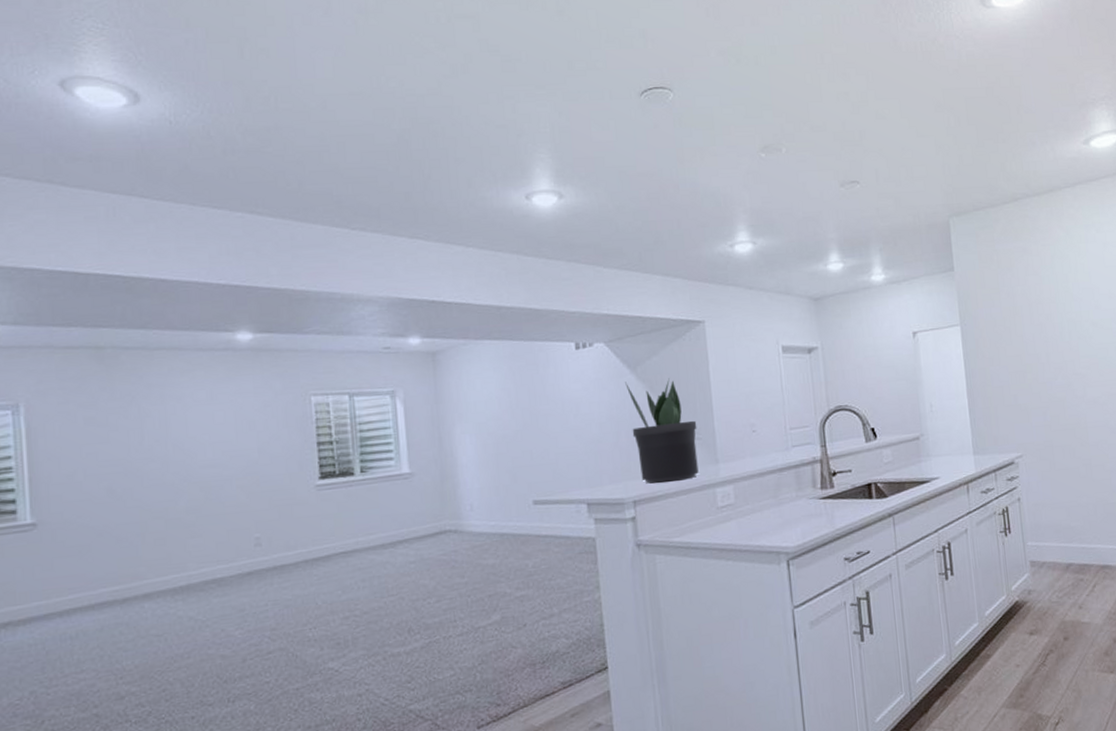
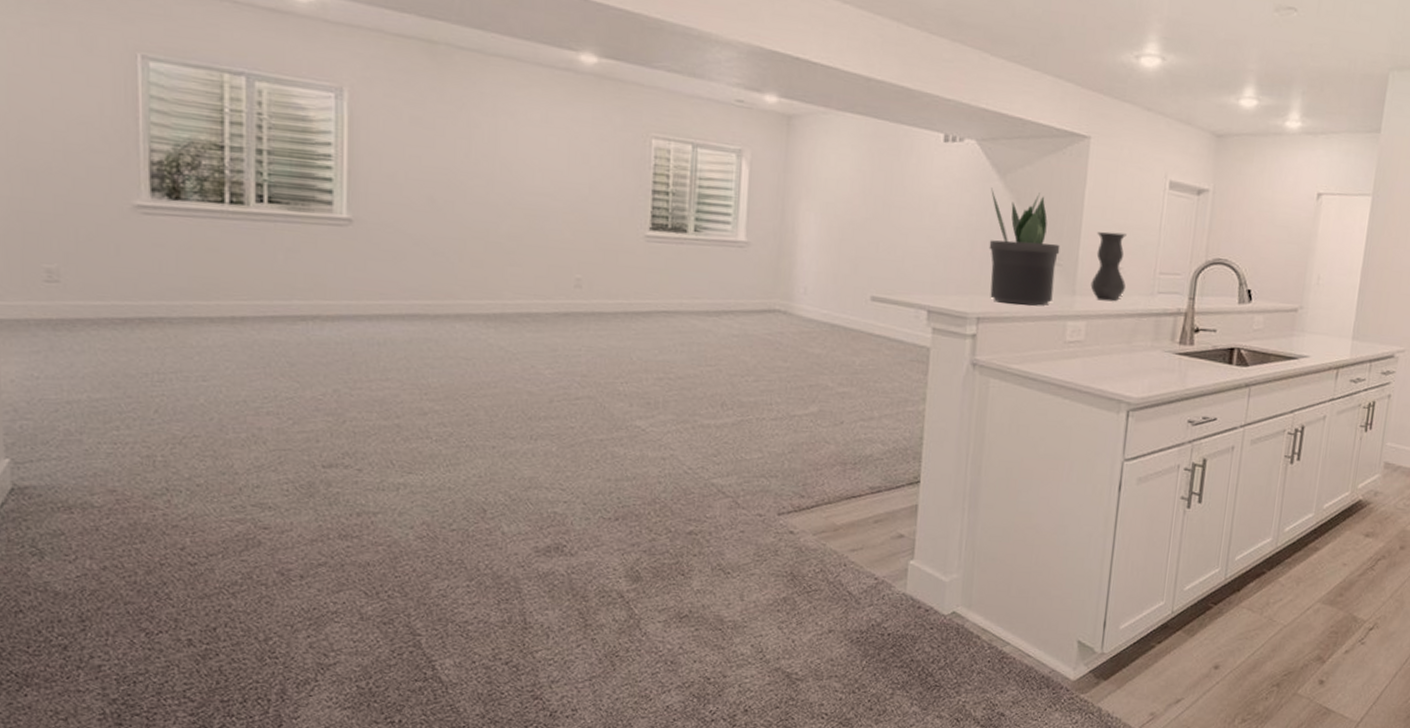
vase: none [727,399,762,464] -> present [1090,231,1127,302]

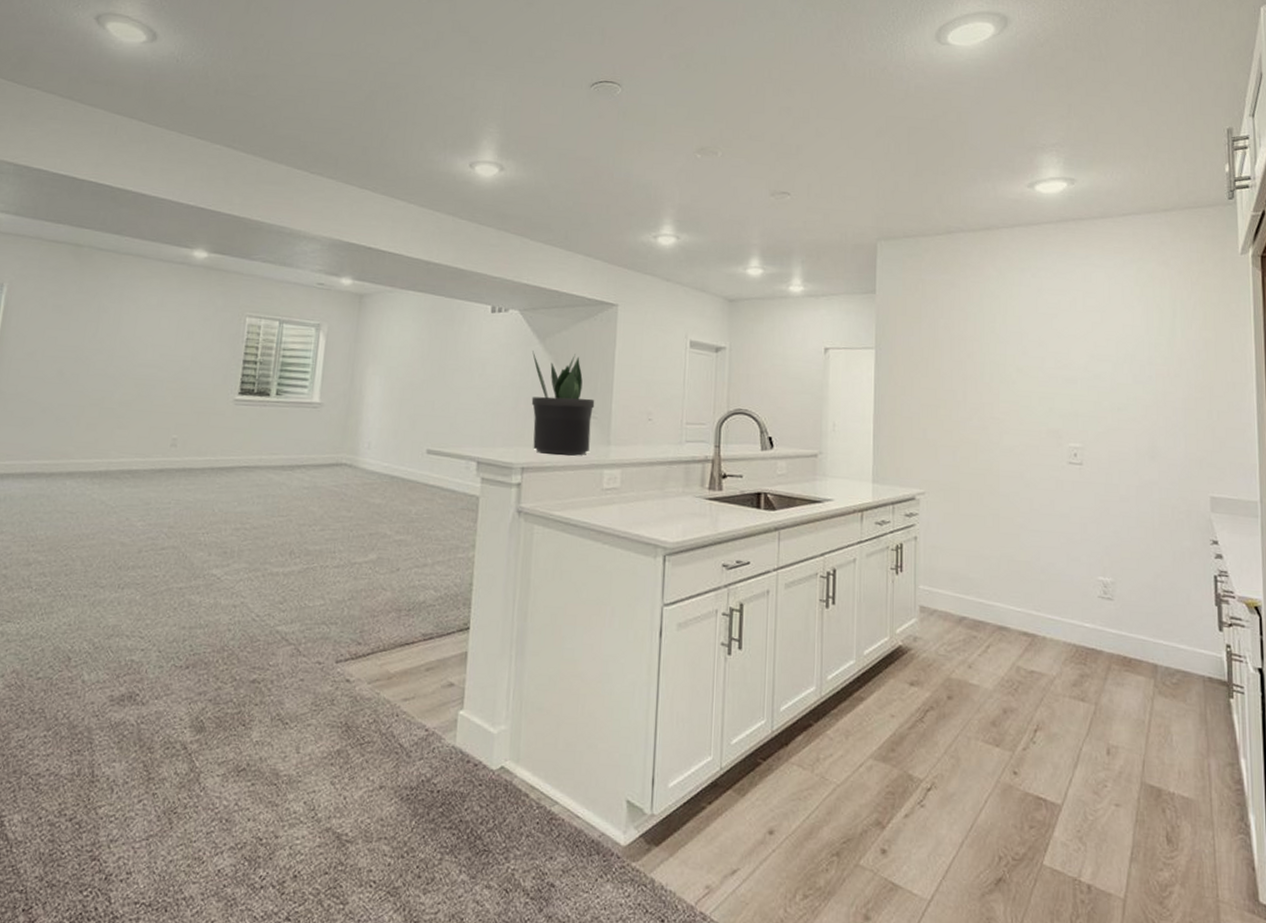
vase: present [1090,231,1127,302] -> none [623,387,656,451]

